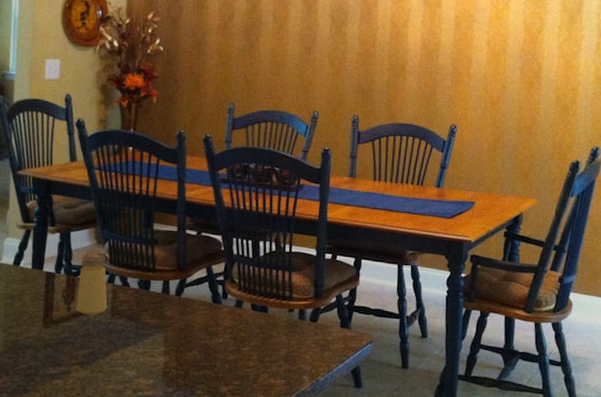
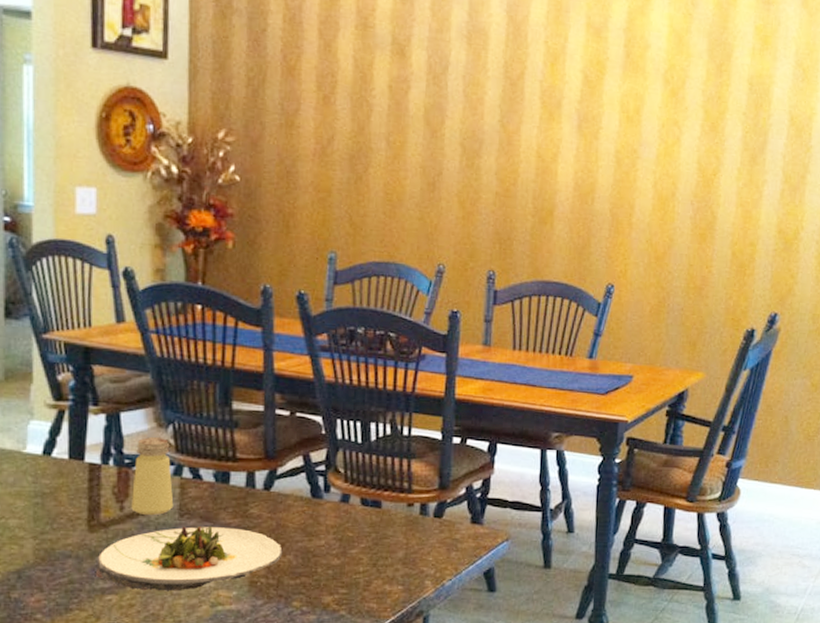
salad plate: none [48,324,190,378] -> present [96,526,283,591]

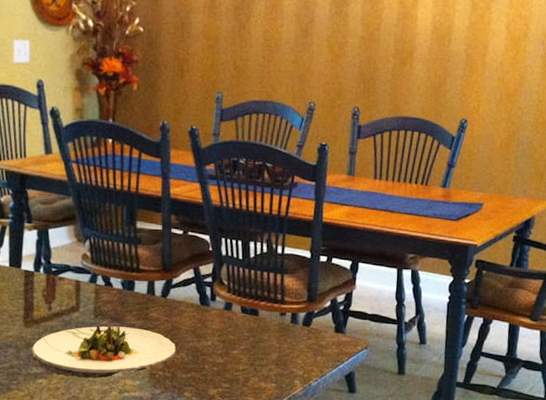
saltshaker: present [131,437,174,515] -> none [57,250,90,315]

